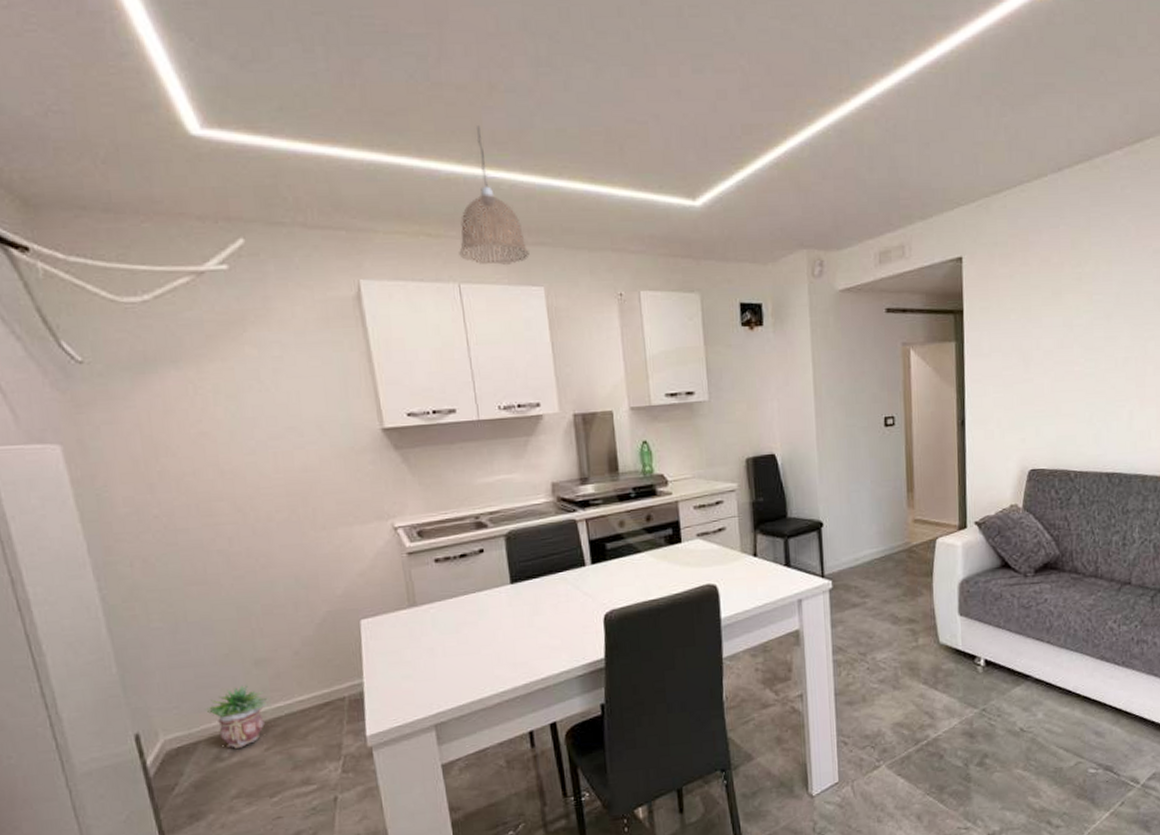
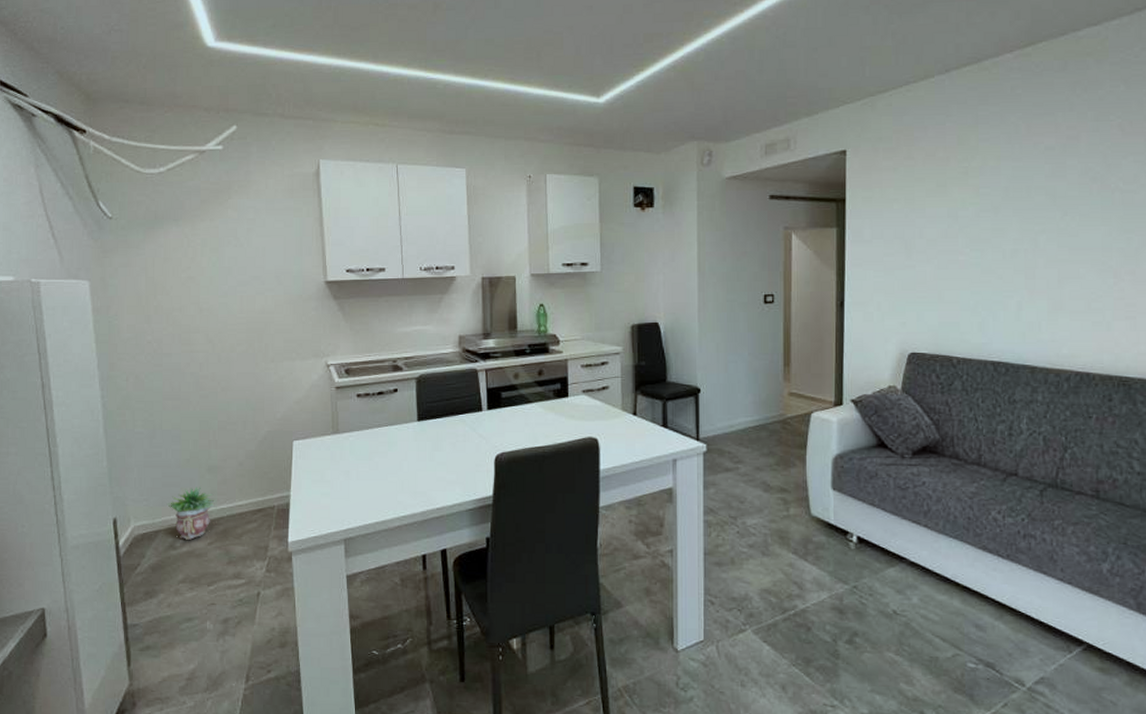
pendant lamp: present [459,126,529,265] -> none [399,37,456,150]

